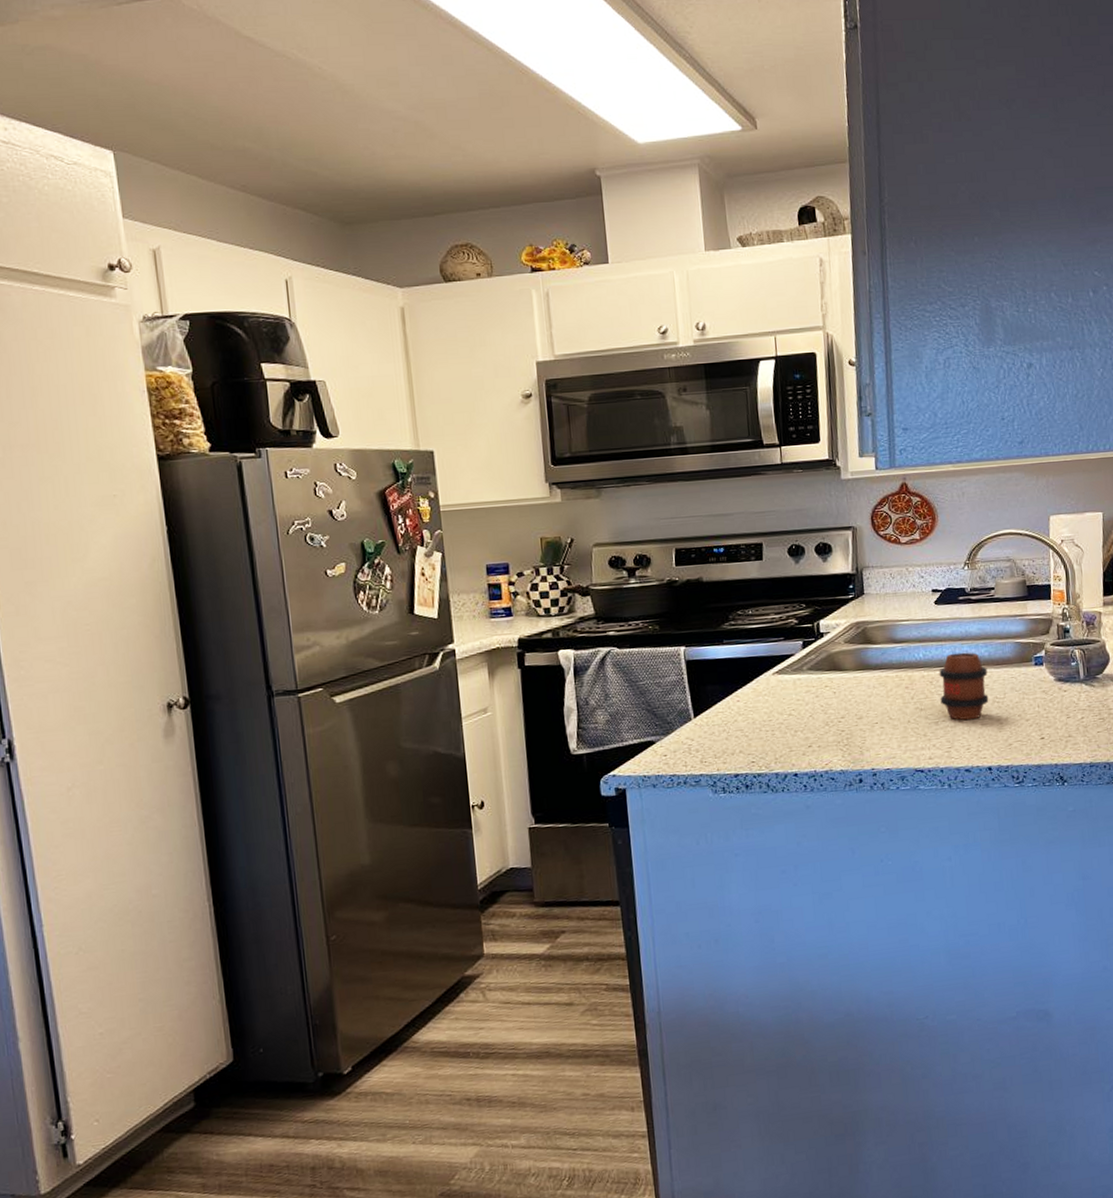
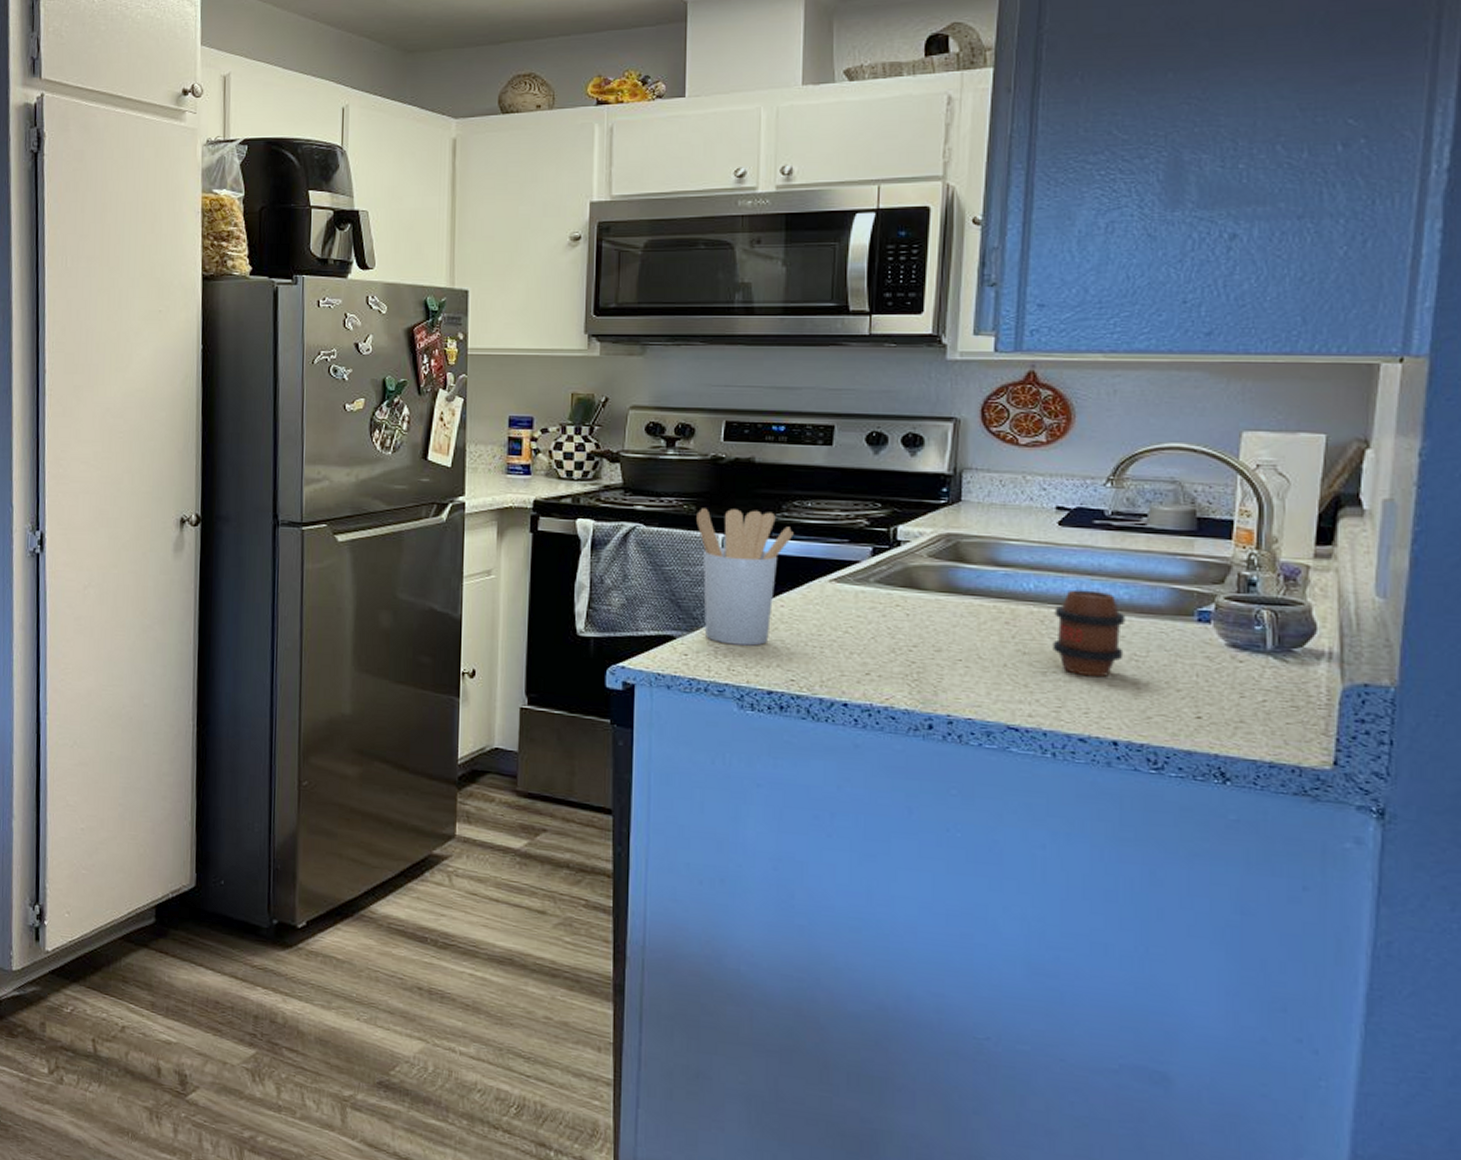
utensil holder: none [660,622,741,741] -> present [696,508,794,646]

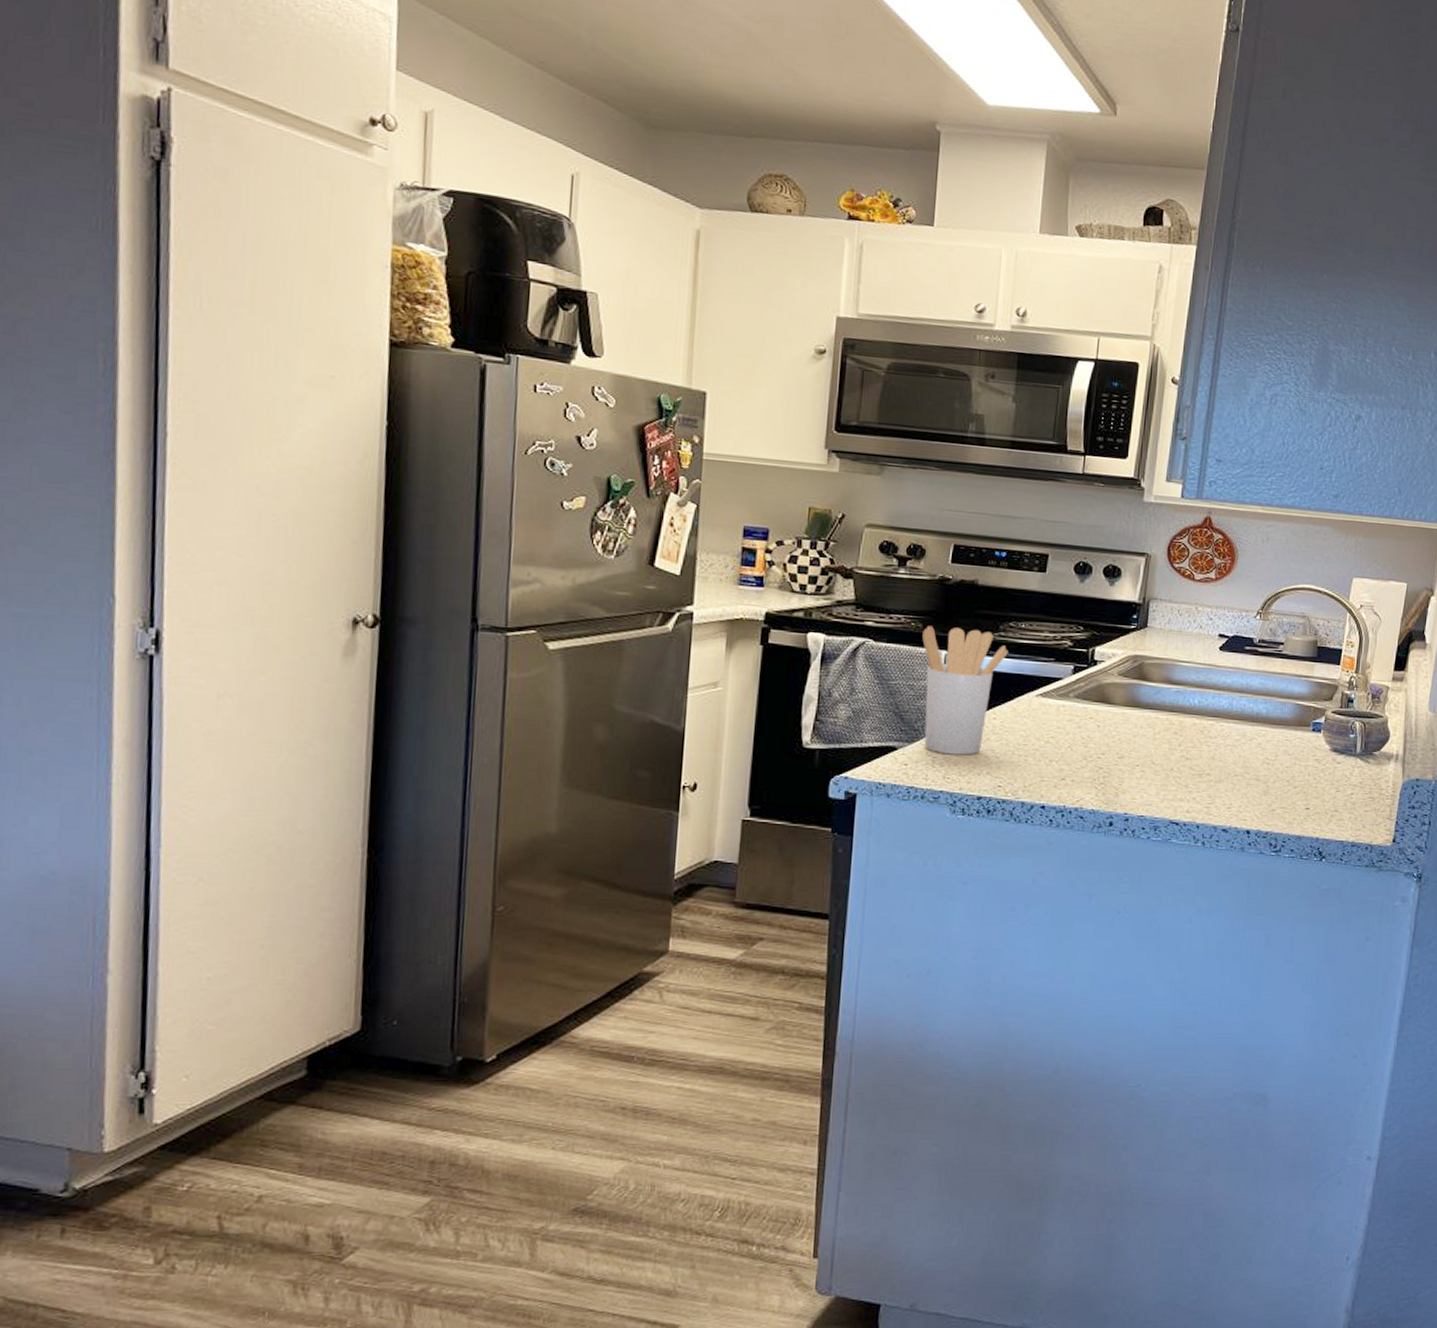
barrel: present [1053,589,1125,677] -> none [1208,704,1263,778]

